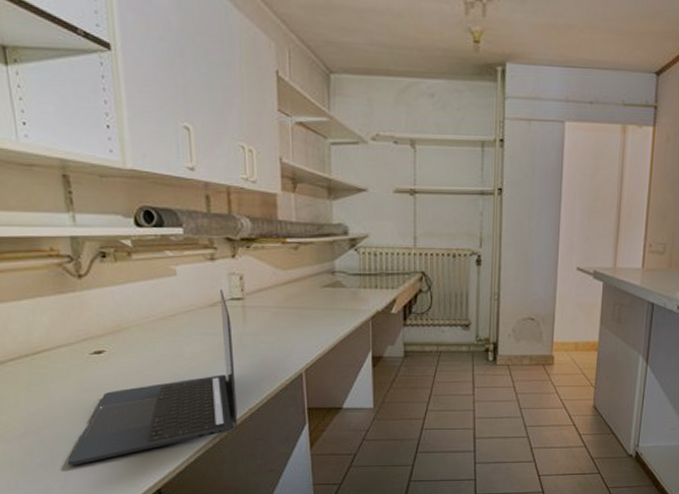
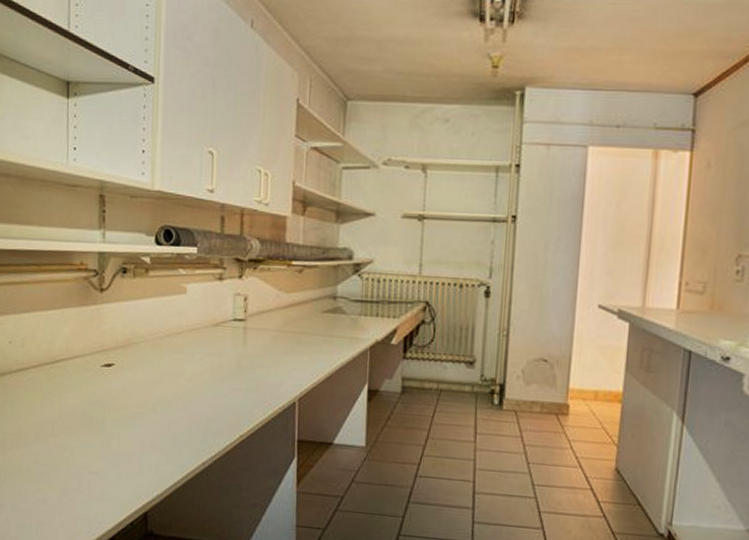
laptop: present [67,289,238,465] -> none [67,310,232,478]

